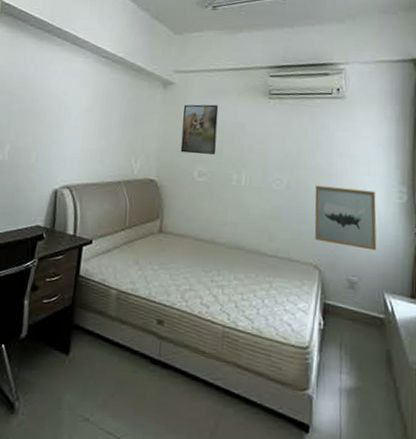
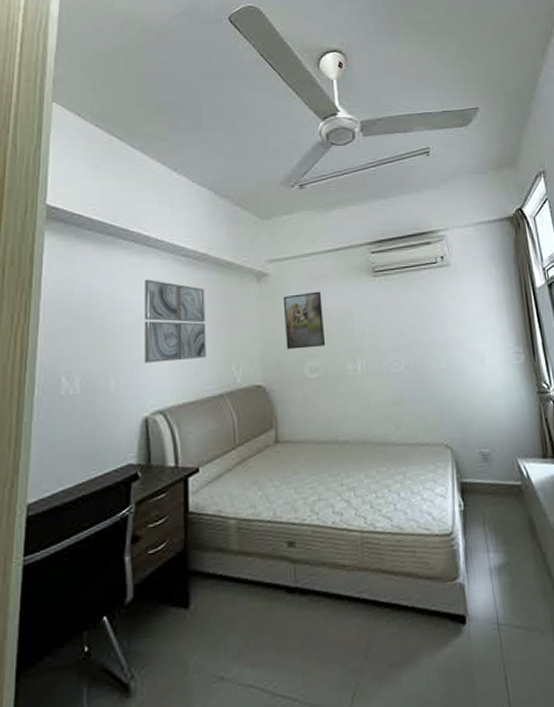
wall art: none [61,73,118,148] -> present [144,279,206,363]
wall art: present [314,185,377,251] -> none [434,356,504,419]

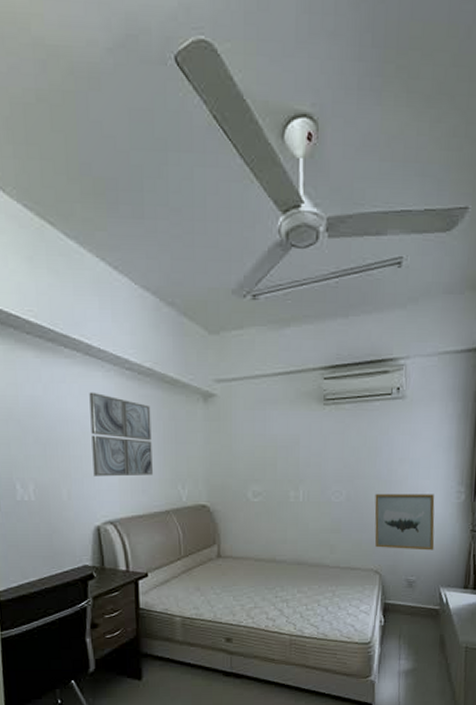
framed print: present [283,291,326,350] -> none [229,416,270,473]
wall art: none [434,356,504,419] -> present [374,493,435,551]

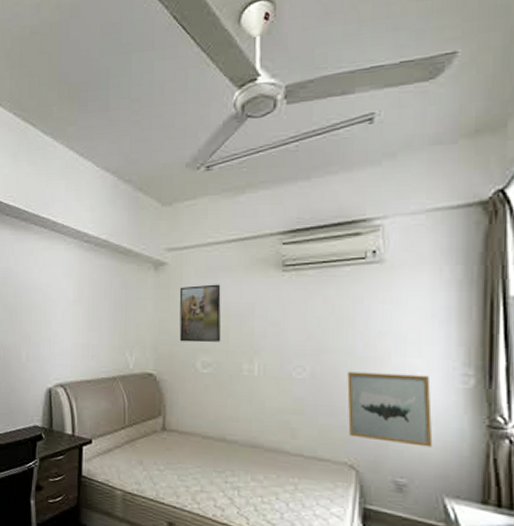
wall art: present [89,392,153,477] -> none [50,263,104,342]
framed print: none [229,416,270,473] -> present [179,284,221,343]

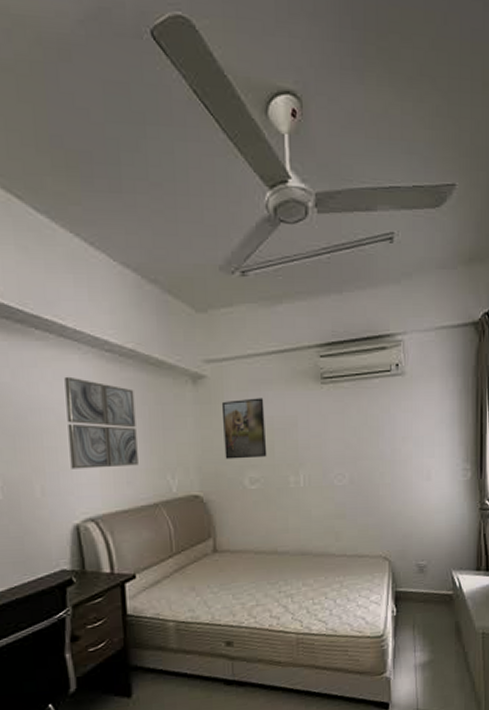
wall art: none [50,263,104,342] -> present [64,376,138,469]
wall art: present [347,371,433,448] -> none [379,472,444,533]

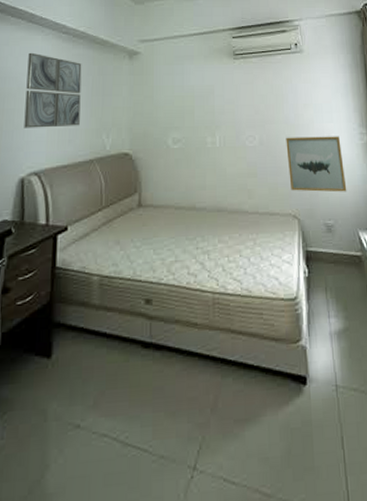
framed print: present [221,398,267,459] -> none [151,70,188,122]
wall art: none [379,472,444,533] -> present [286,136,347,192]

